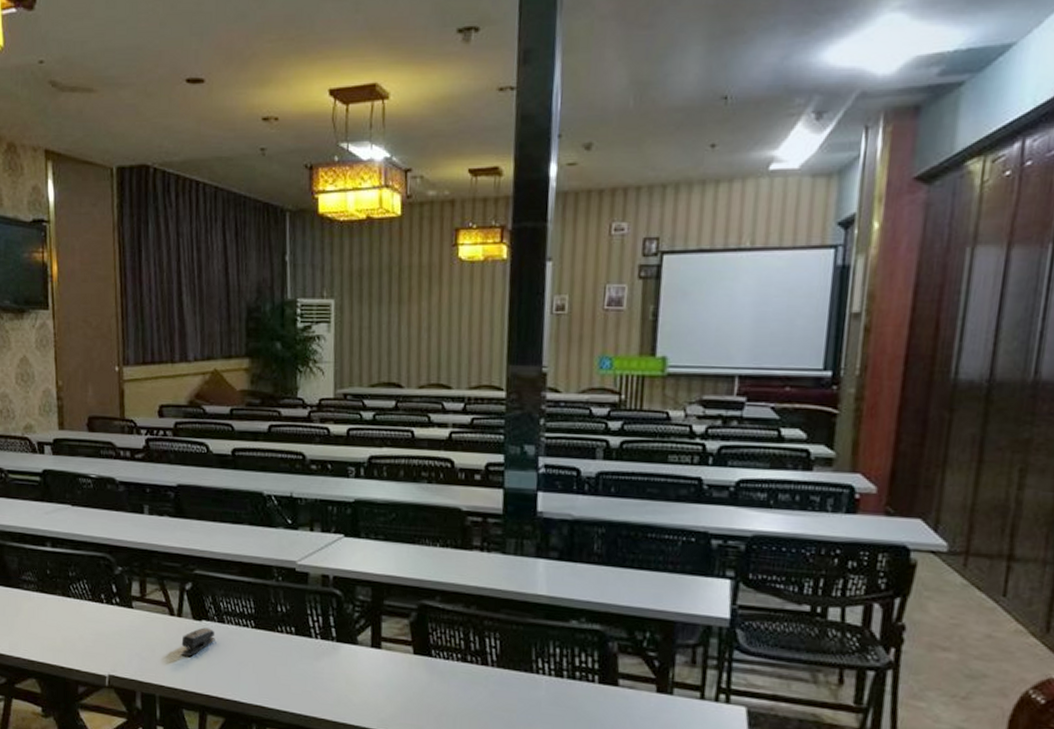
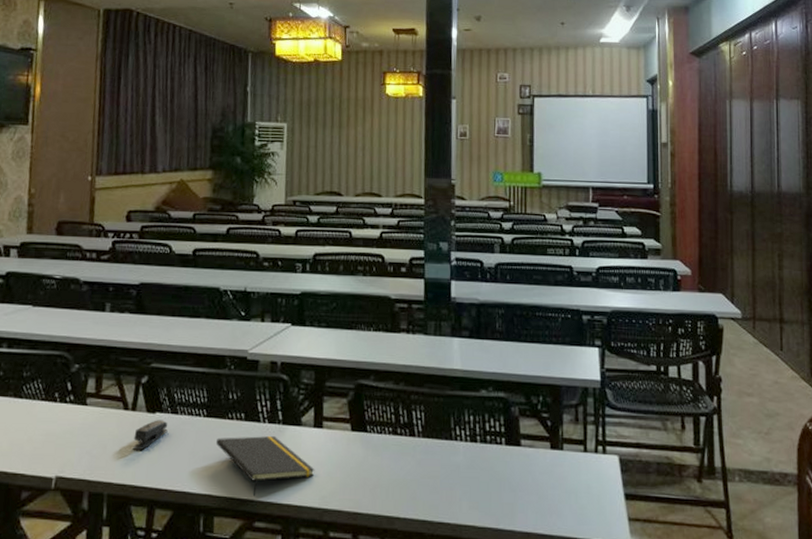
notepad: none [266,650,373,712] -> present [216,435,315,496]

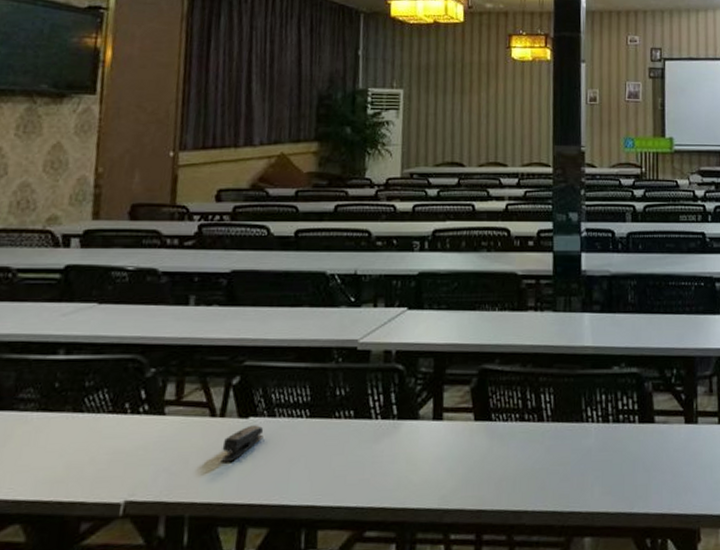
notepad: present [216,435,315,496] -> none [321,432,434,502]

